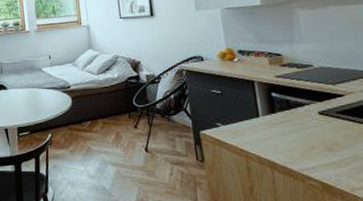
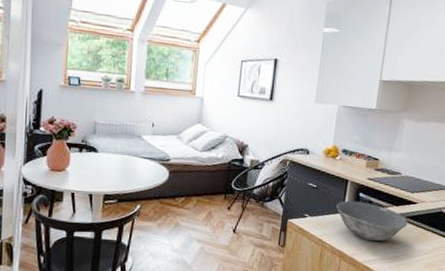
bowl: none [249,102,341,145] -> present [336,200,408,242]

